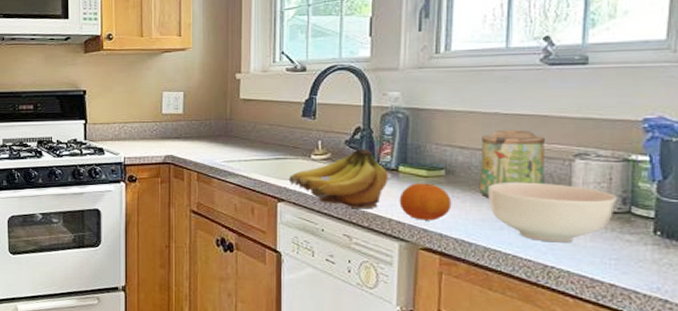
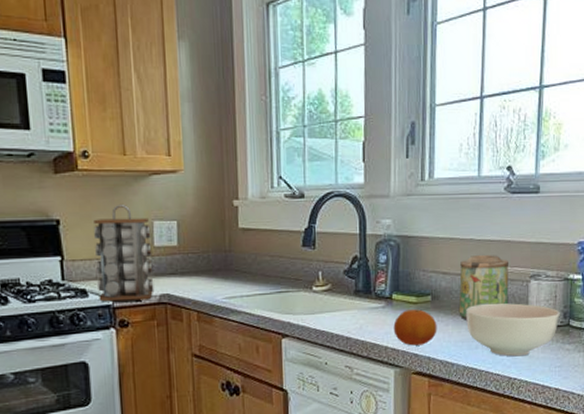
spice rack: none [113,77,160,161] -> present [93,203,154,303]
fruit: present [288,149,388,209] -> none [291,278,384,340]

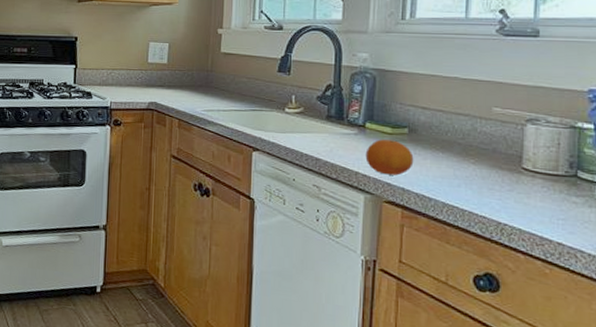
spice rack: present [93,203,154,303] -> none [100,27,147,106]
canister: present [458,254,509,319] -> none [439,93,501,155]
bowl: present [465,303,560,357] -> none [446,142,565,202]

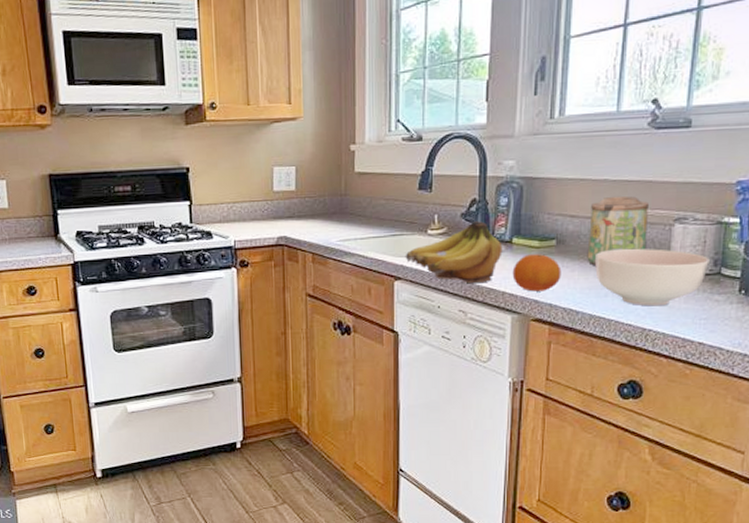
fruit: none [263,104,356,162] -> present [405,221,503,284]
canister: none [439,93,501,155] -> present [587,196,650,265]
bowl: none [446,142,565,202] -> present [594,248,710,306]

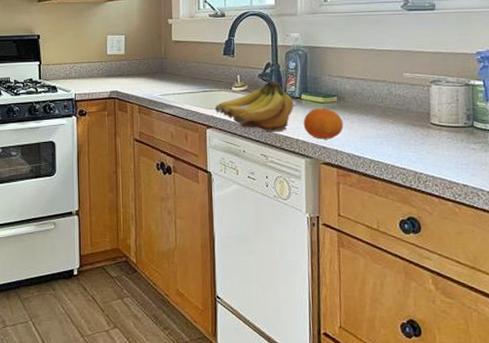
canister: present [587,196,650,265] -> none [362,62,411,118]
bowl: present [594,248,710,306] -> none [369,104,463,153]

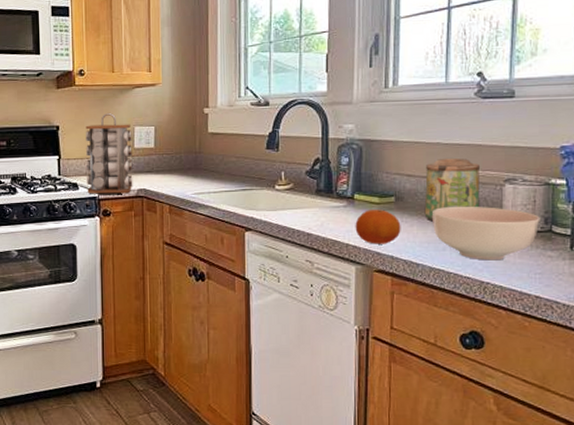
spice rack: none [64,23,106,97] -> present [86,112,133,195]
fruit: present [214,81,294,132] -> none [255,178,345,236]
canister: none [362,62,411,118] -> present [424,157,481,221]
bowl: none [369,104,463,153] -> present [431,206,540,261]

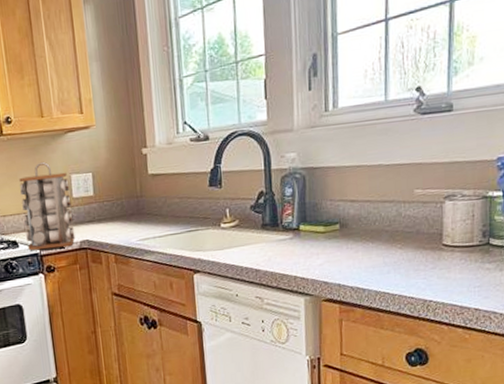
fruit: present [355,209,401,244] -> none [302,238,347,274]
canister: present [424,157,481,221] -> none [368,178,422,245]
bowl: present [431,206,540,261] -> none [375,225,479,279]

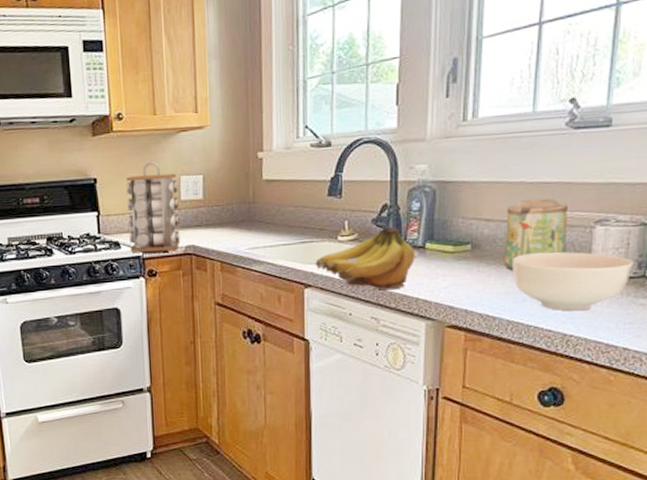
fruit: none [201,212,292,271] -> present [315,227,415,291]
canister: none [368,178,422,245] -> present [503,198,569,269]
bowl: none [375,225,479,279] -> present [511,251,633,311]

